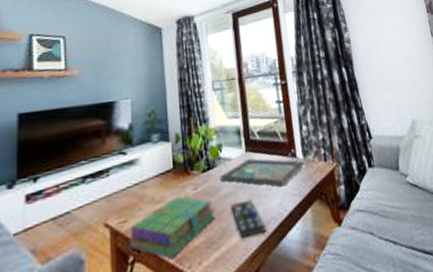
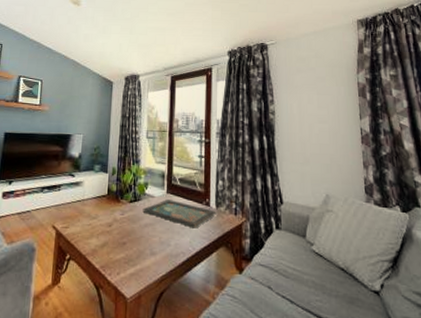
stack of books: present [127,196,215,259] -> none [67,217,135,264]
remote control: present [230,200,266,238] -> none [148,231,175,263]

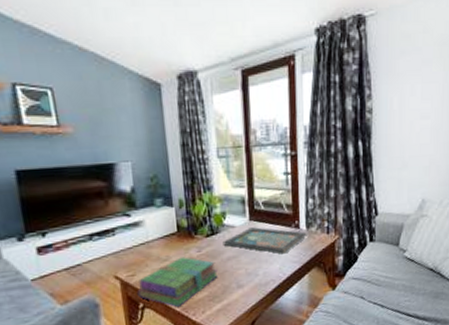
stack of books: none [67,217,135,264] -> present [137,257,218,307]

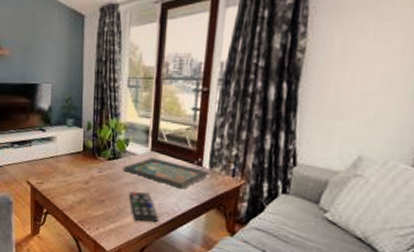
stack of books: present [137,257,218,307] -> none [43,175,115,219]
remote control: none [232,264,265,295] -> present [128,190,158,222]

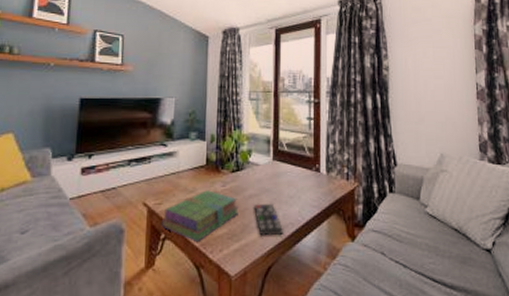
stack of books: none [43,175,115,219] -> present [161,190,239,241]
decorative tray: present [123,158,210,189] -> none [246,167,327,197]

